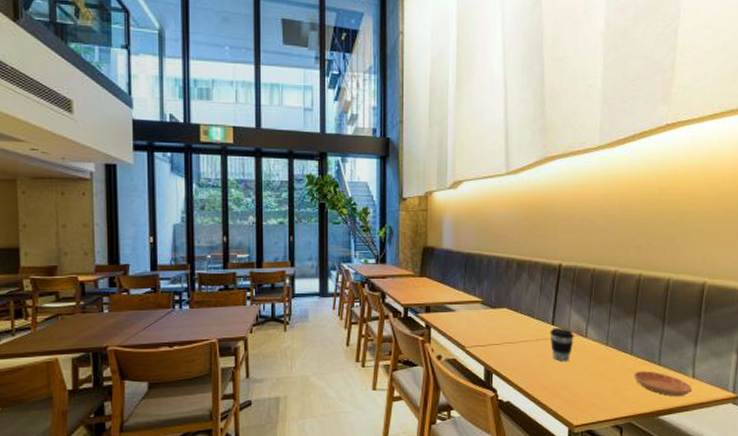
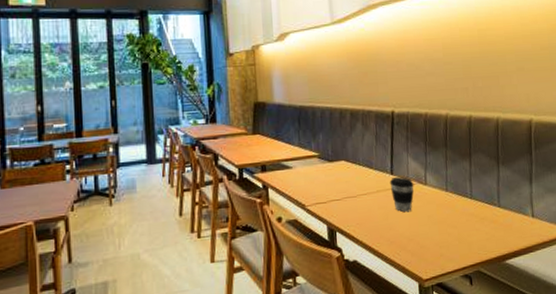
saucer: present [634,371,693,397] -> none [476,214,534,239]

